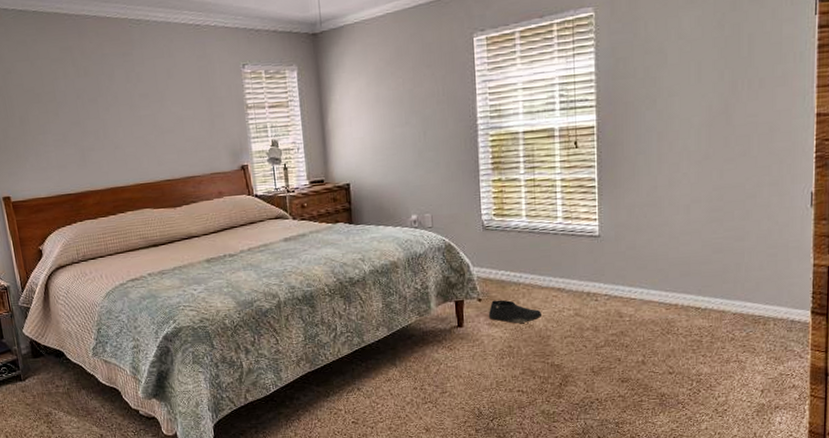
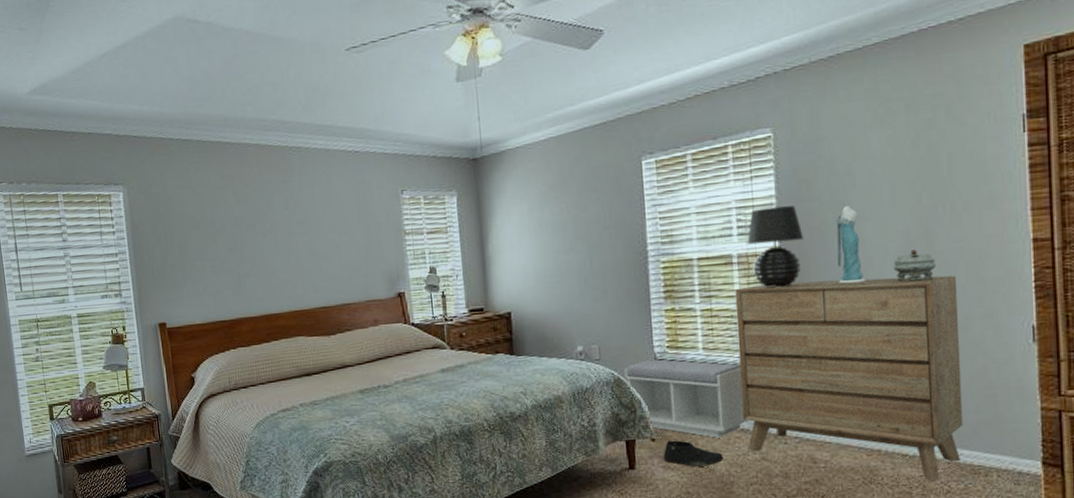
bench: none [455,226,564,297] -> present [625,359,748,438]
dresser: none [556,147,750,331] -> present [735,275,964,482]
table lamp: none [568,82,619,160] -> present [747,205,804,289]
dress: none [647,82,672,155] -> present [836,205,866,284]
decorative box: none [696,123,734,154] -> present [893,250,937,282]

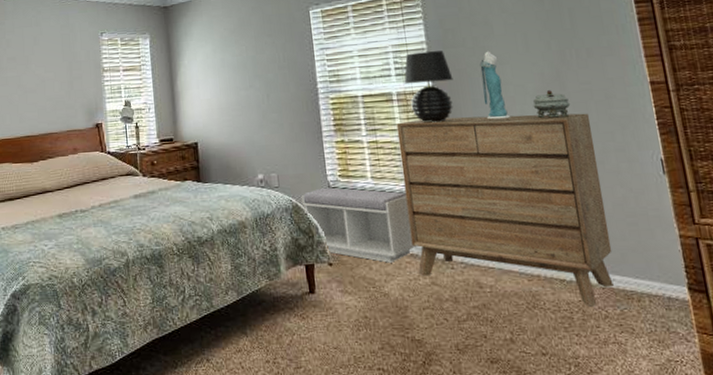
shoe: present [663,440,725,467] -> none [340,265,398,291]

